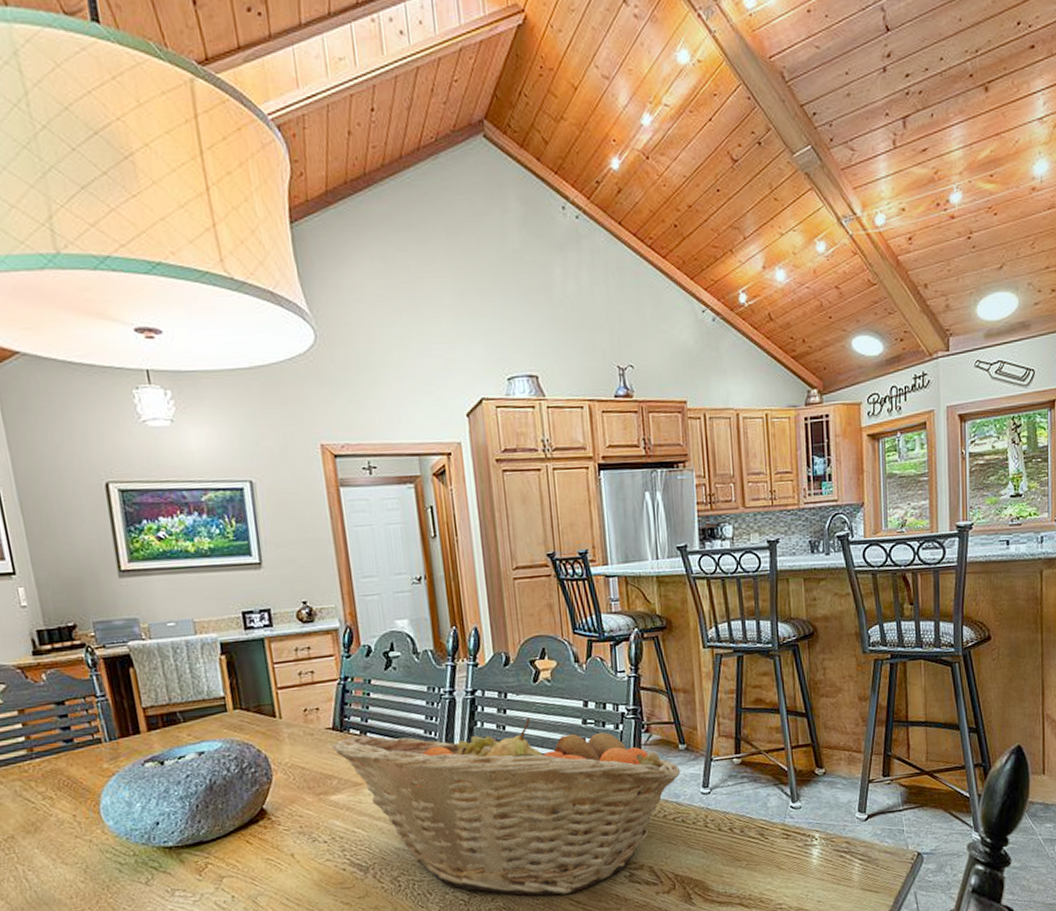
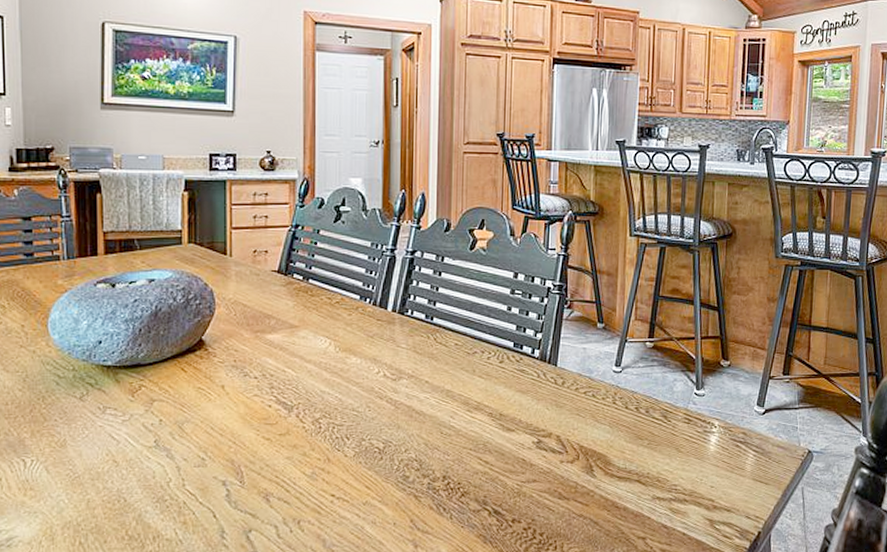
fruit basket: present [331,718,681,896] -> none [275,280,597,453]

